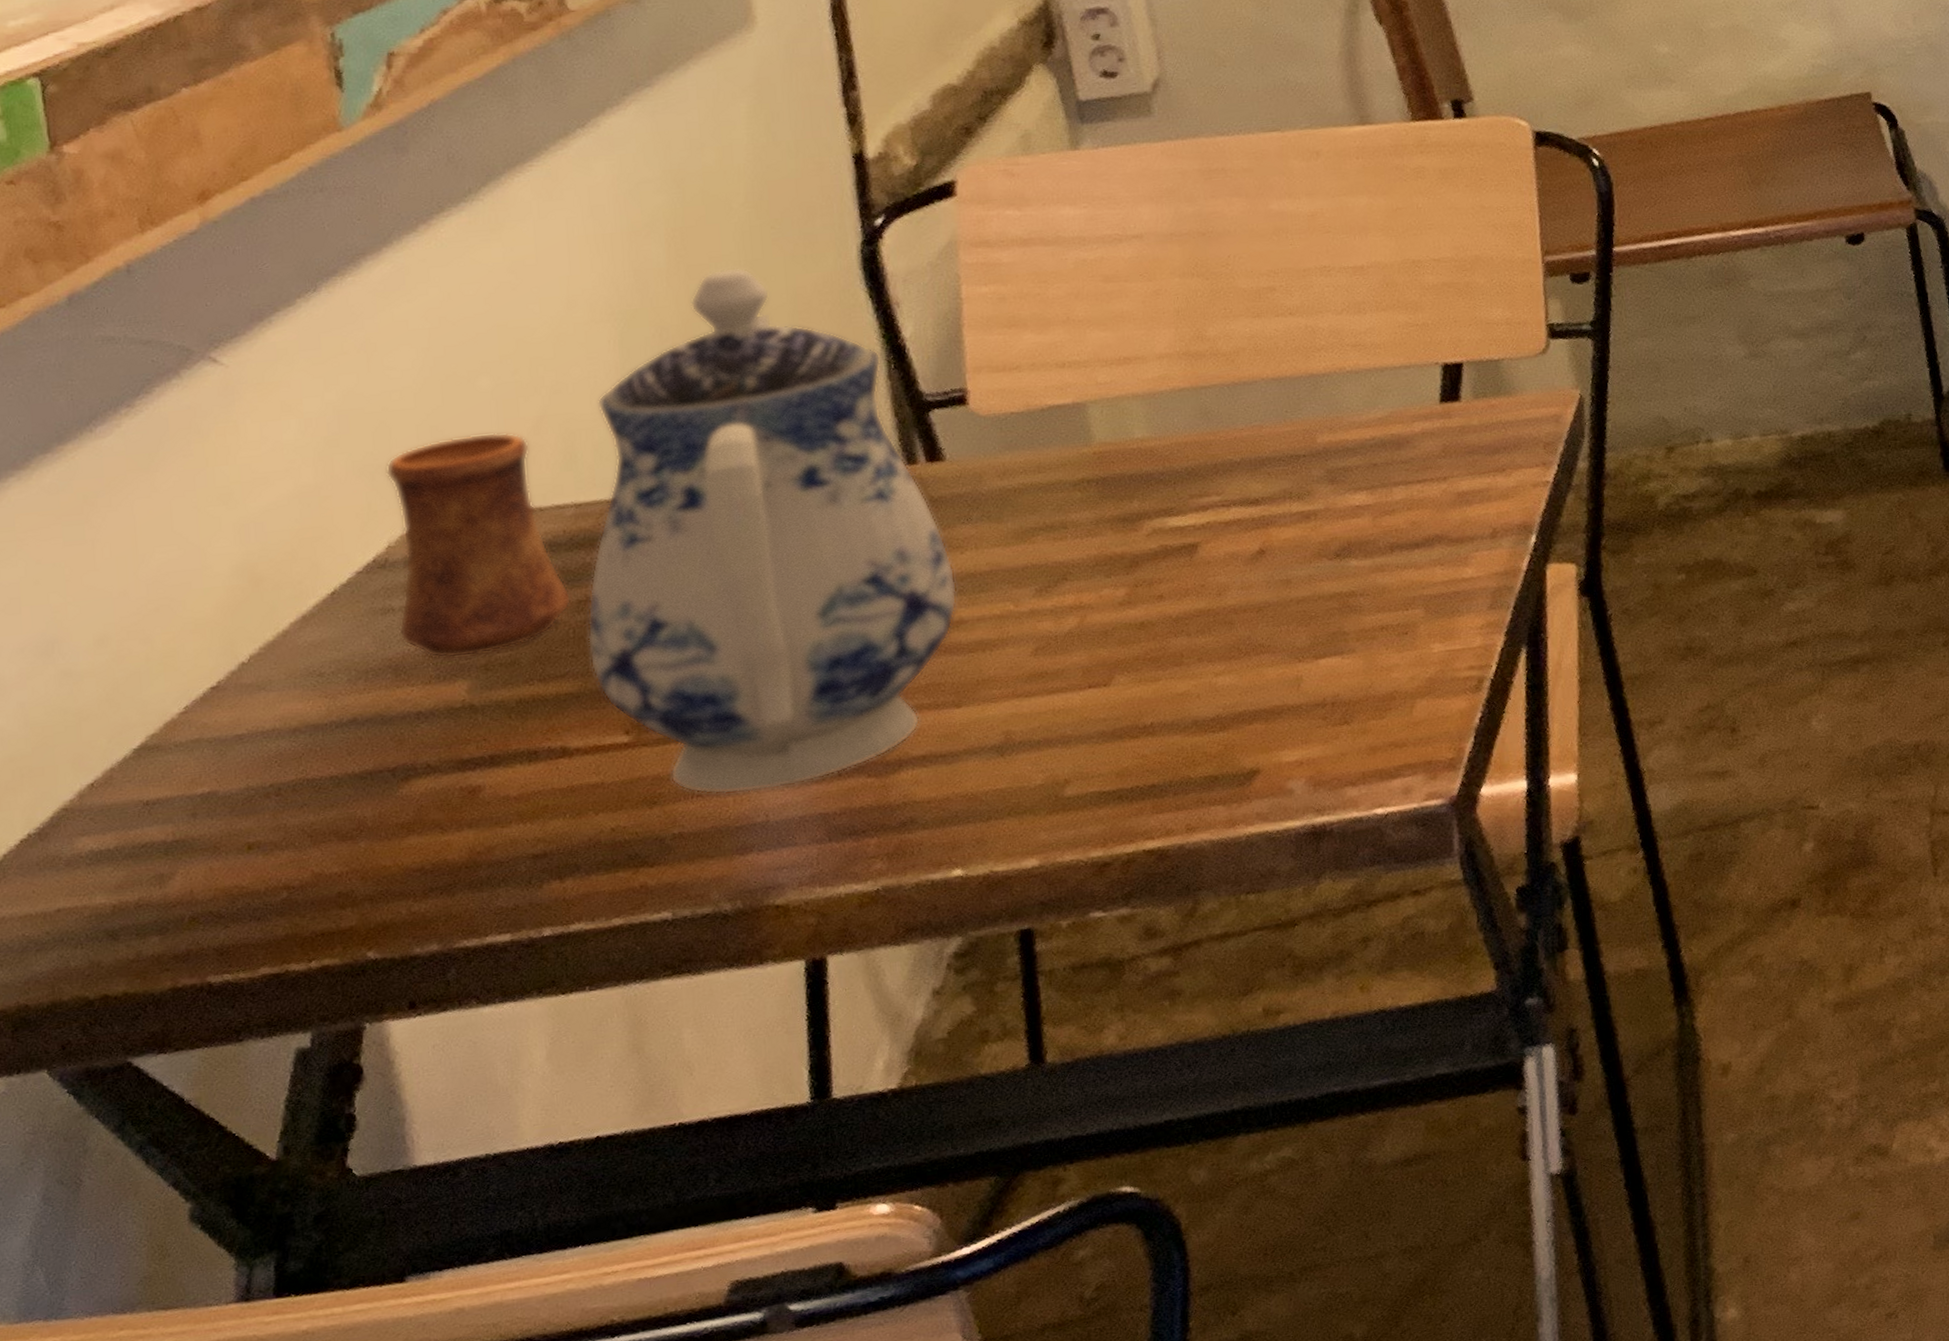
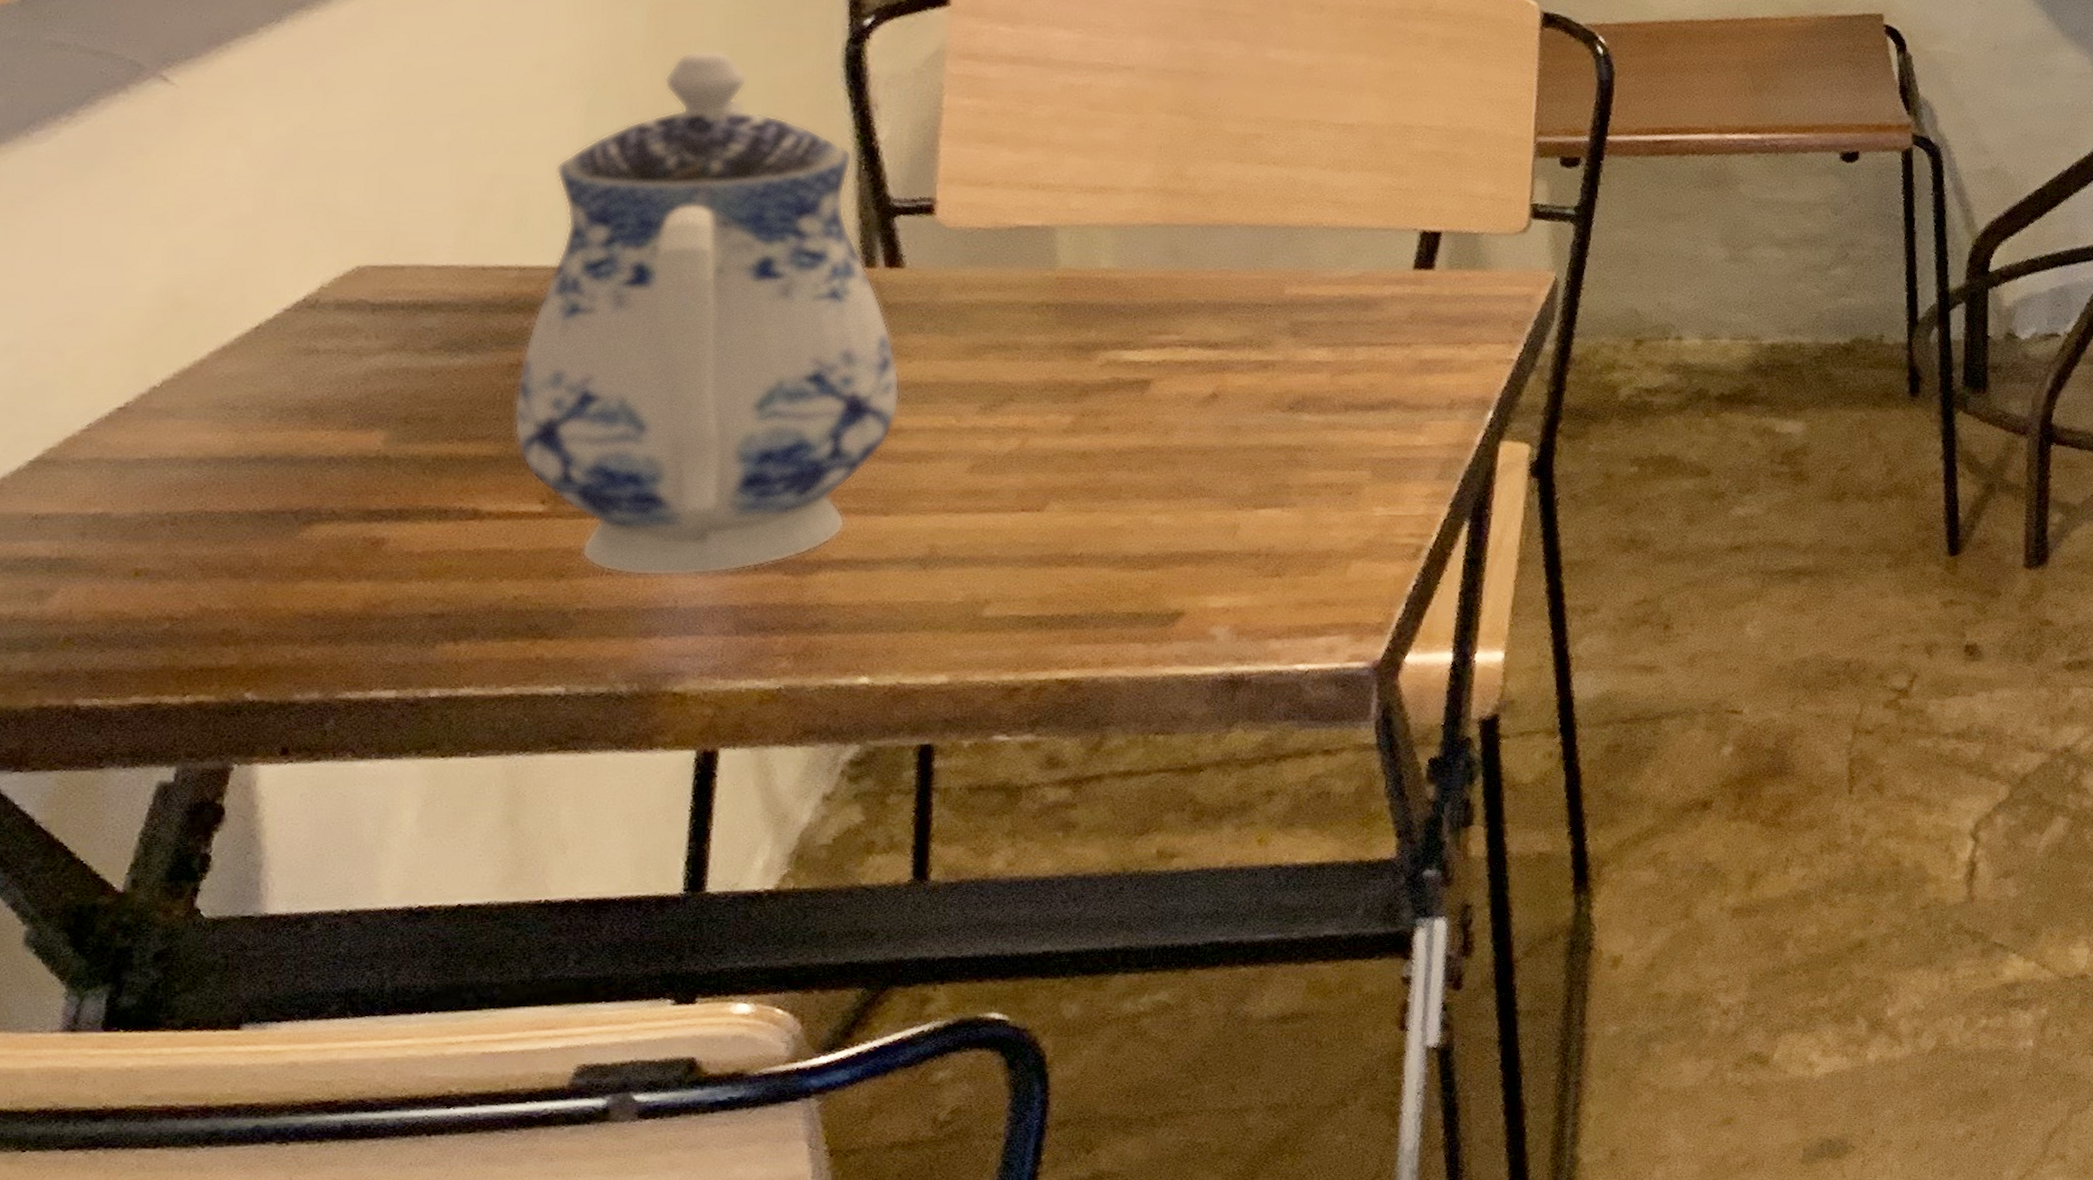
cup: present [385,432,572,659] -> none [320,185,504,407]

